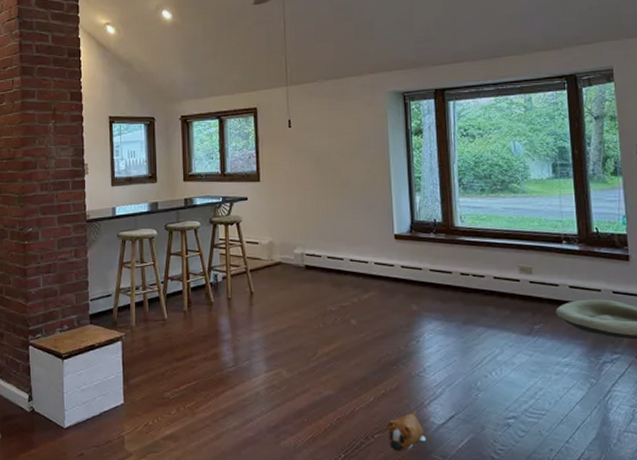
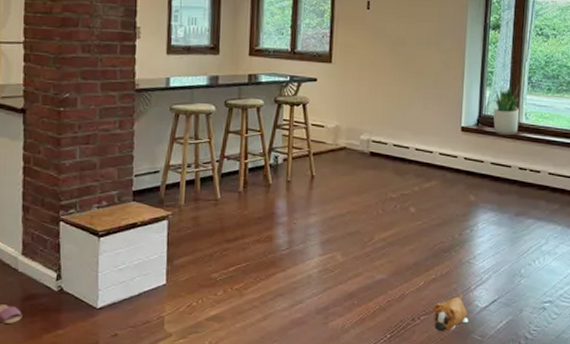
planter: none [425,188,455,241] -> present [493,85,520,136]

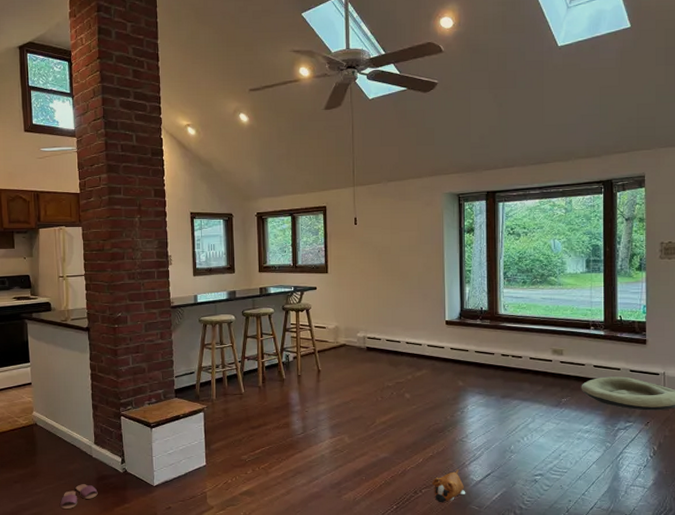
planter: present [493,85,520,136] -> none [473,280,498,326]

